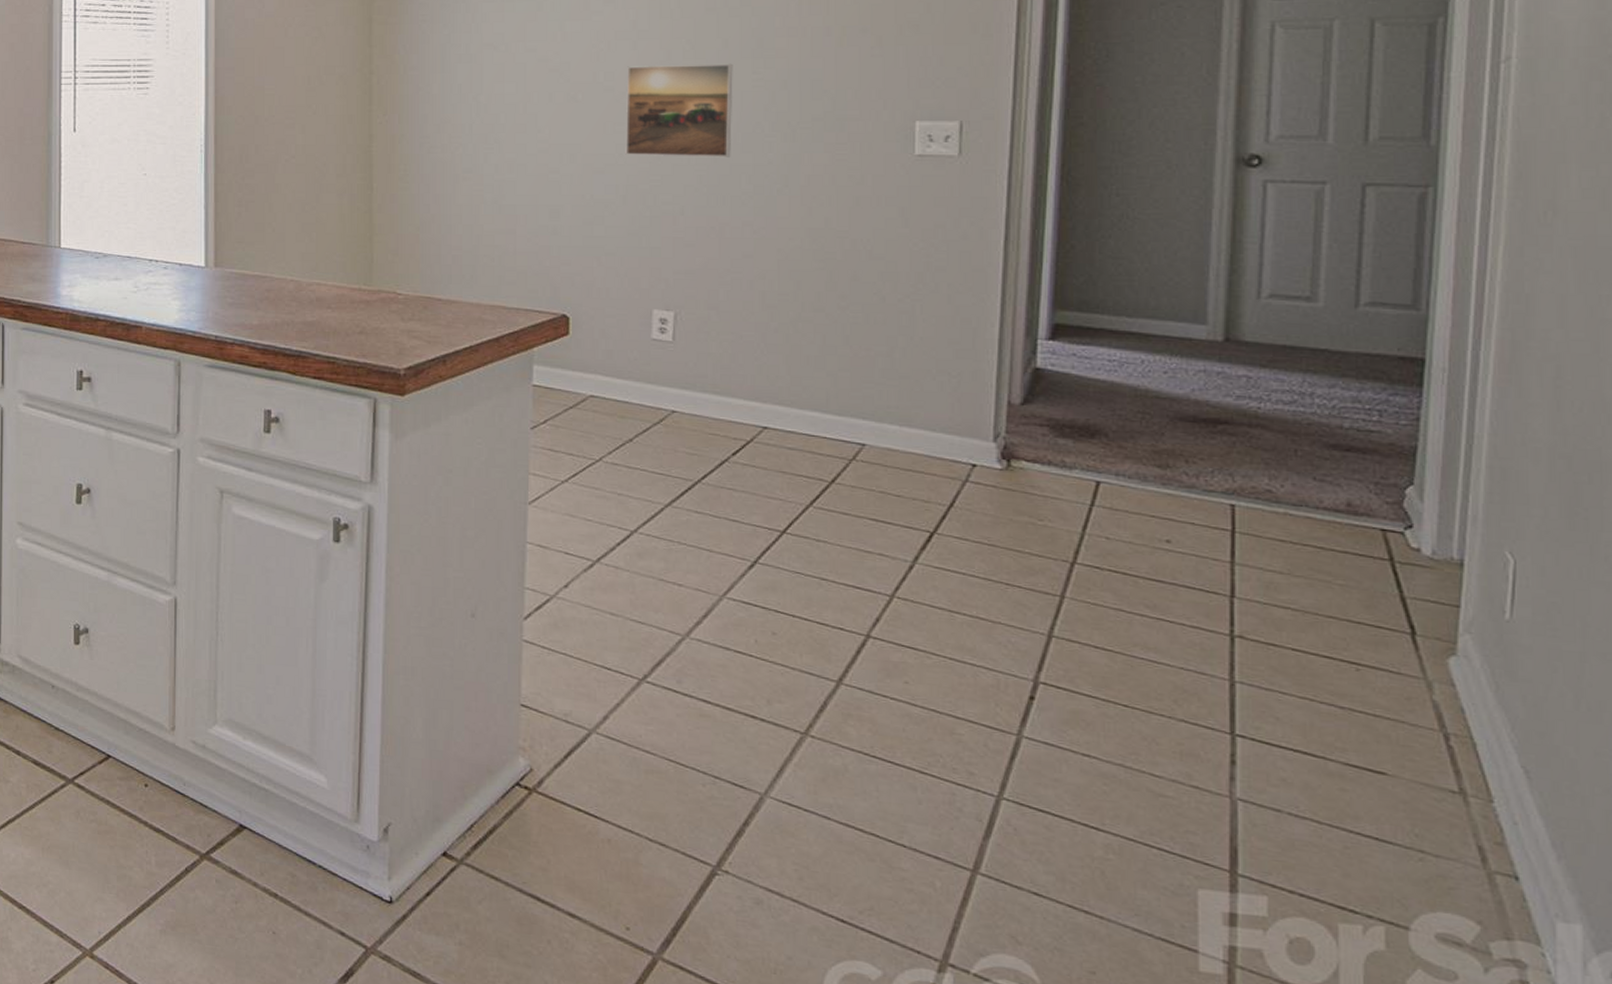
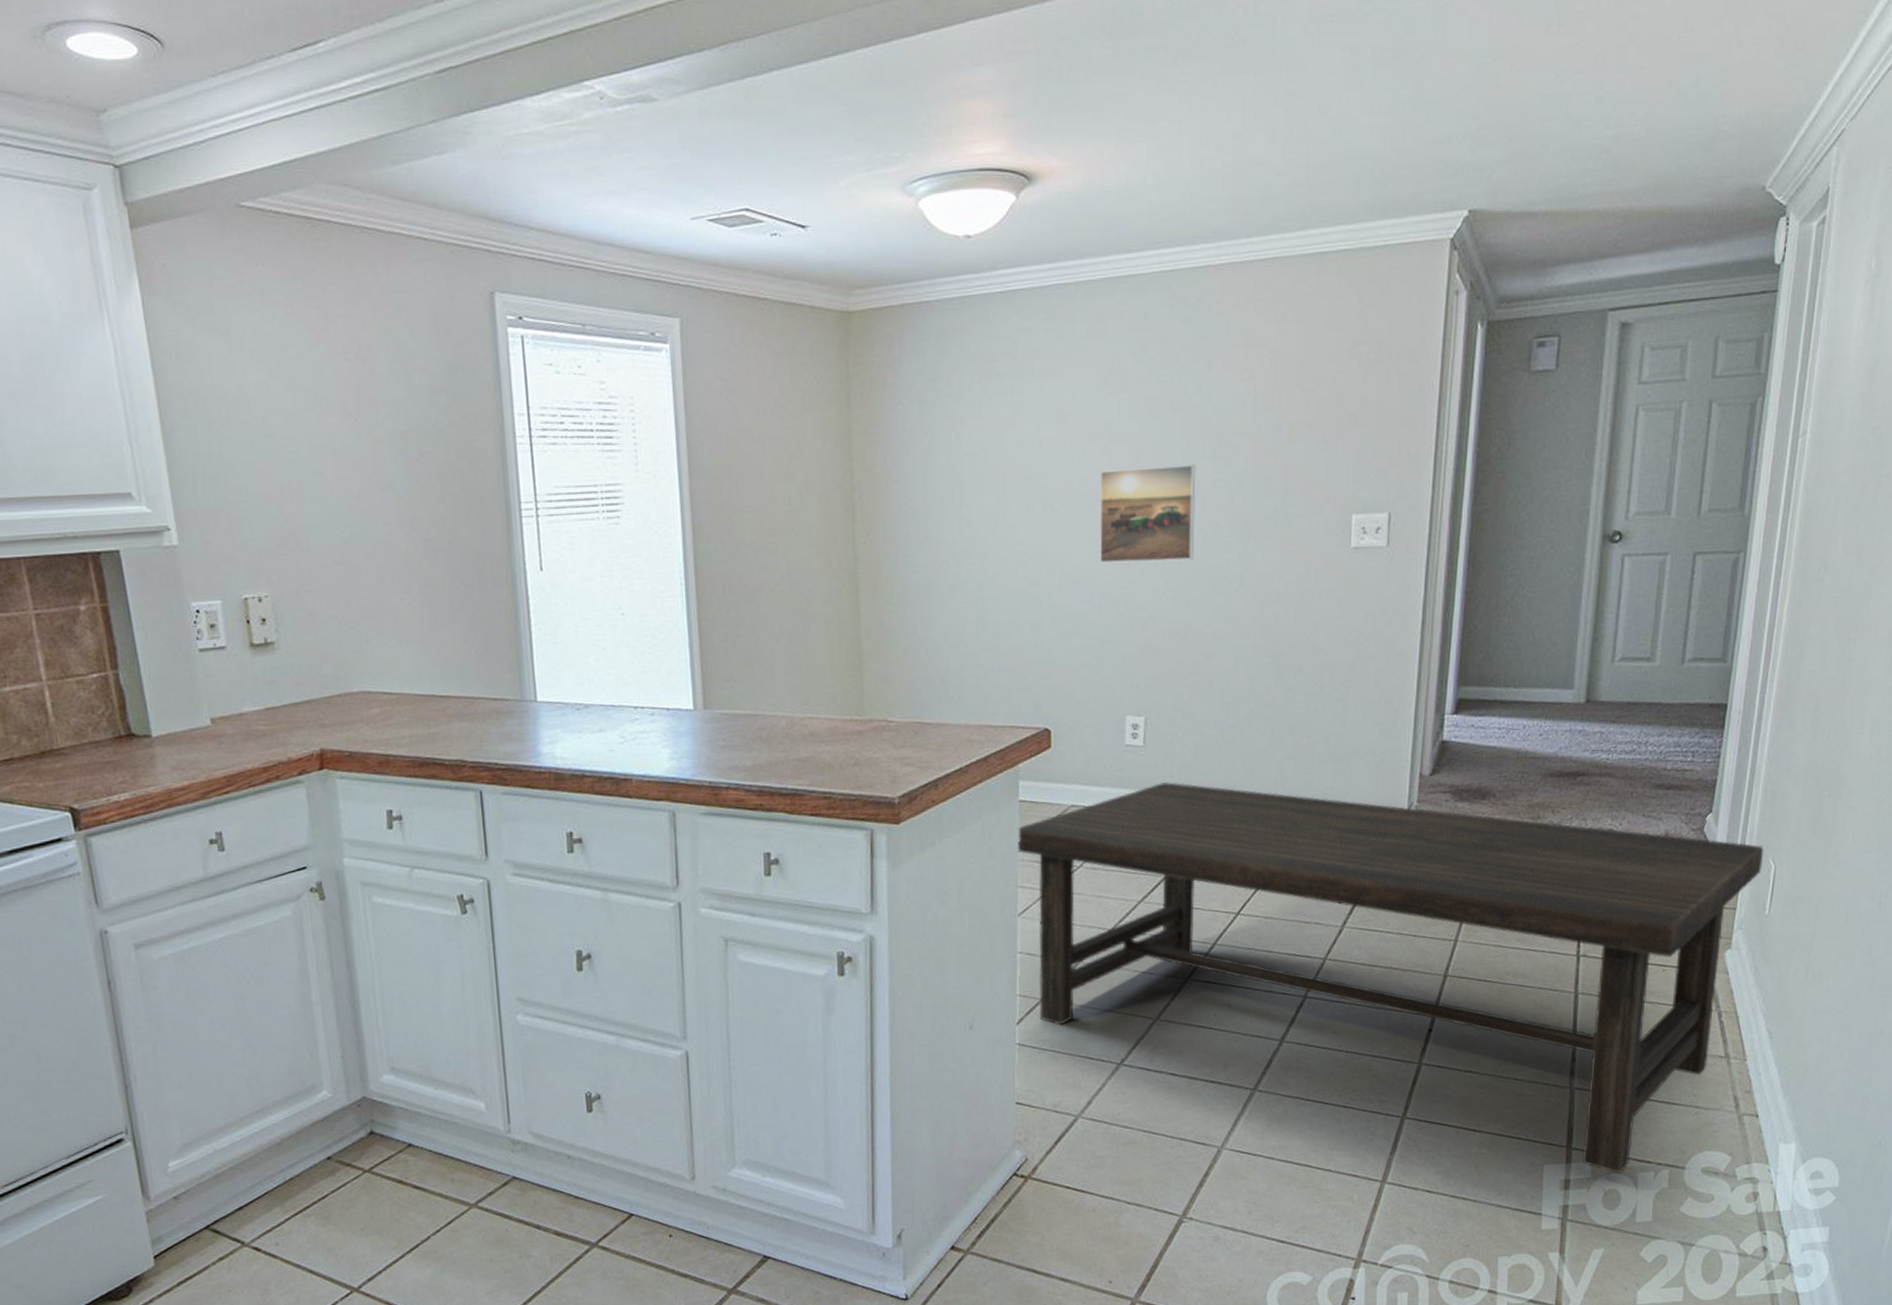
coffee table: none [530,381,1496,919] -> present [1017,781,1764,1173]

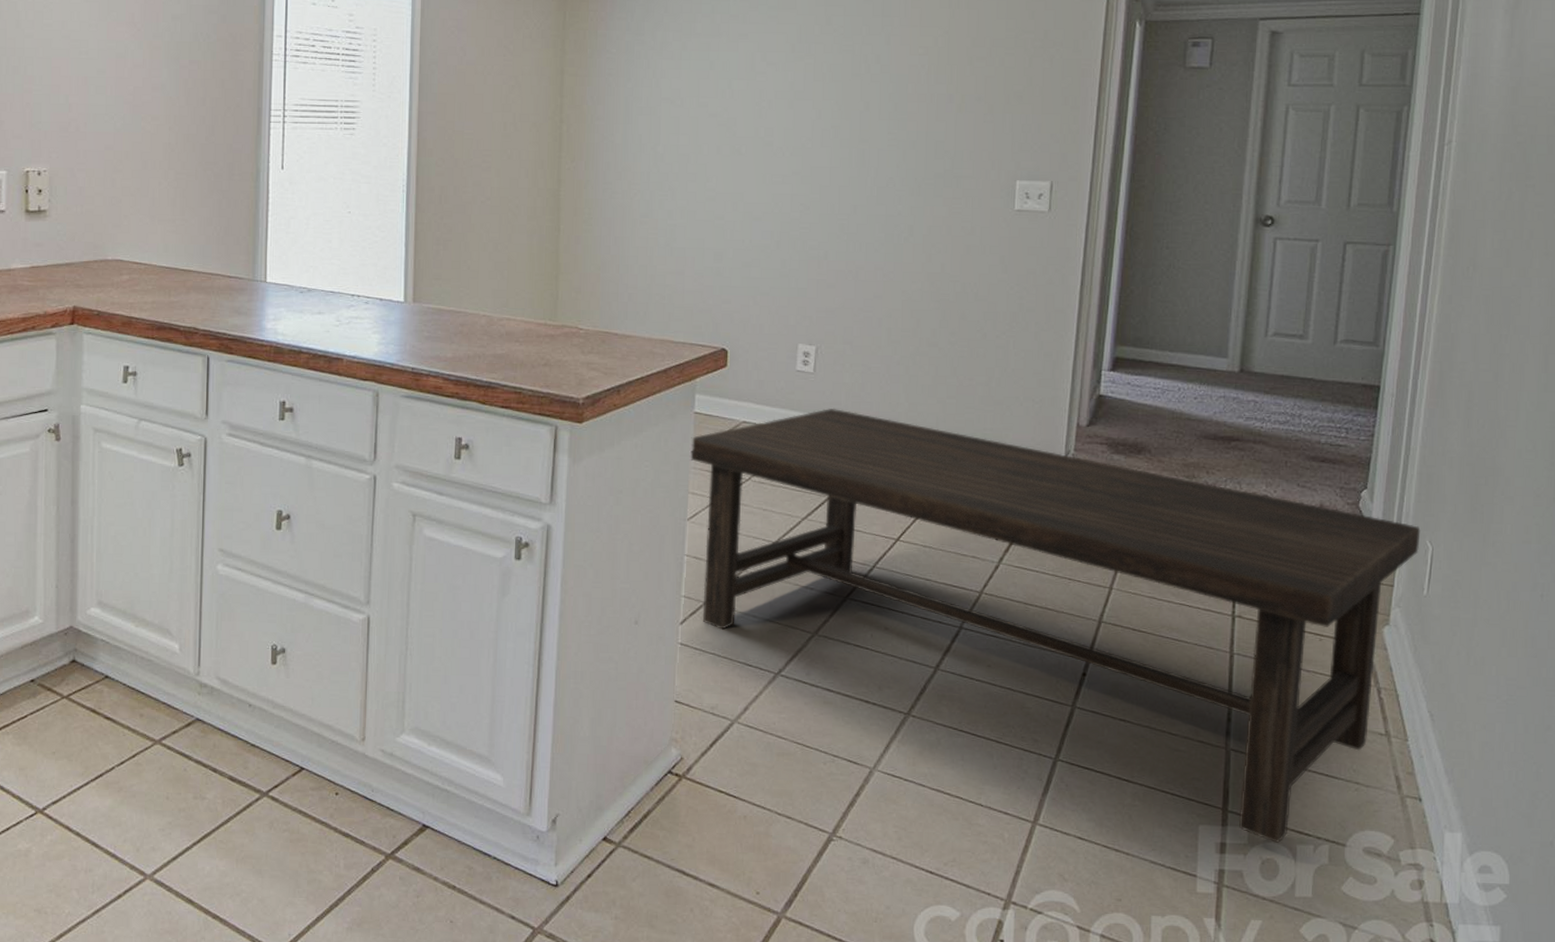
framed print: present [1099,464,1196,564] -> none [780,123,872,208]

